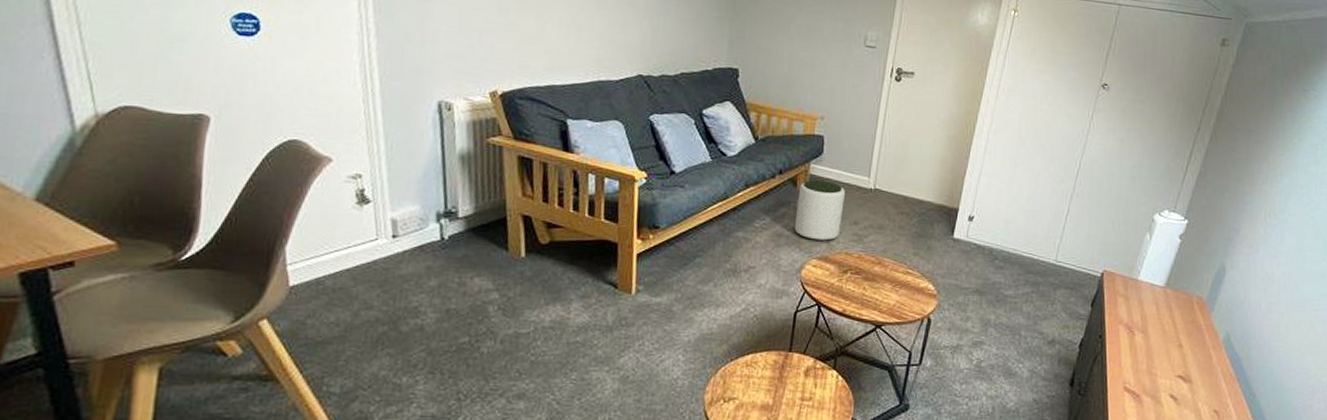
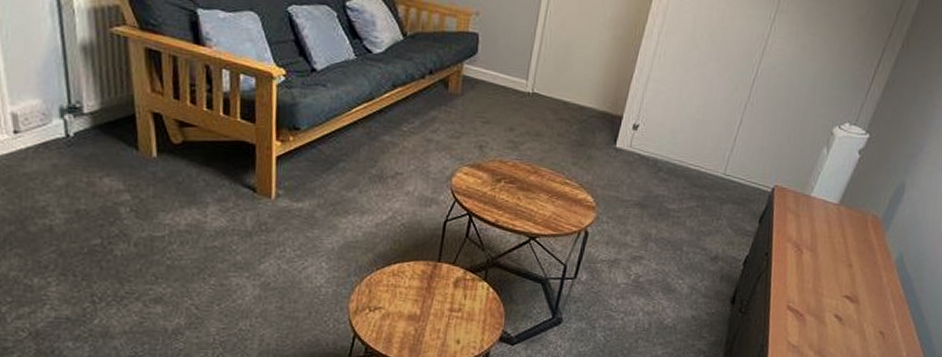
plant pot: present [794,180,845,241] -> none [445,81,500,147]

